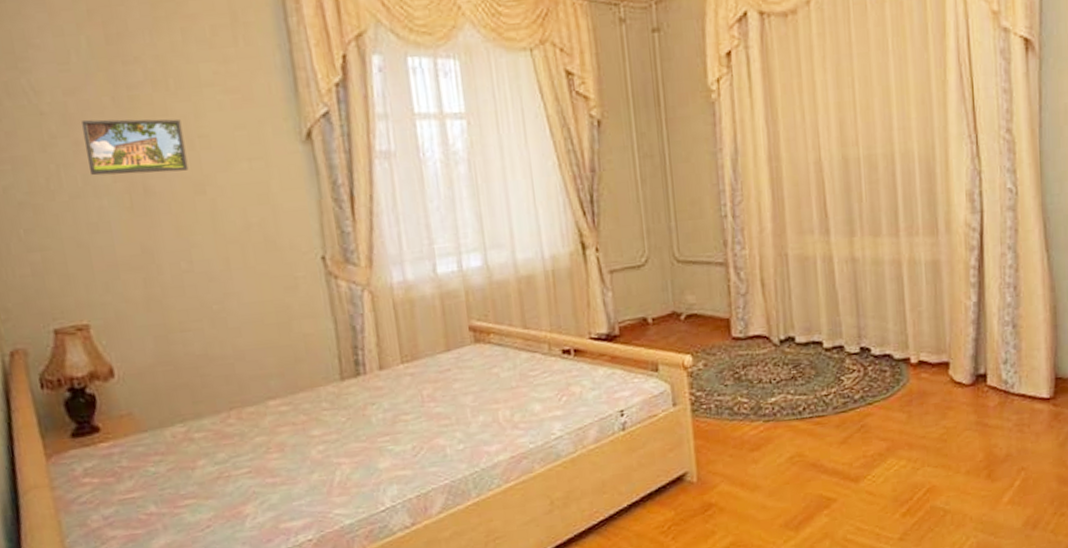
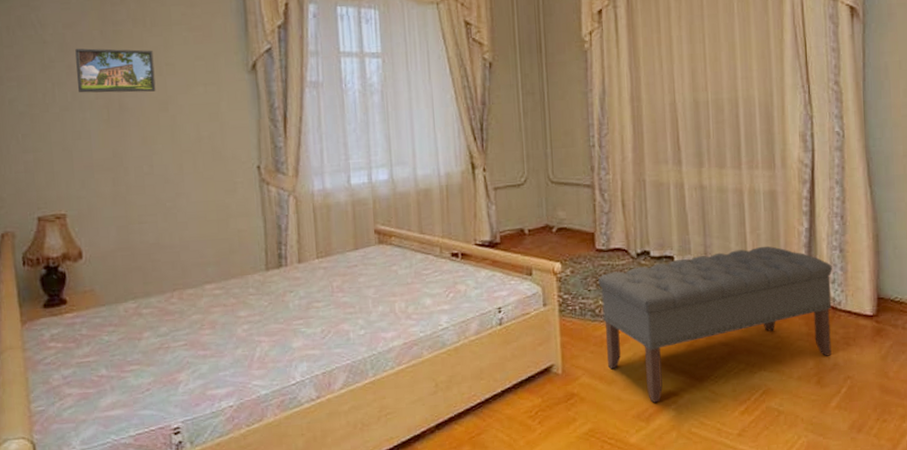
bench: none [736,324,1004,509] -> present [598,246,832,403]

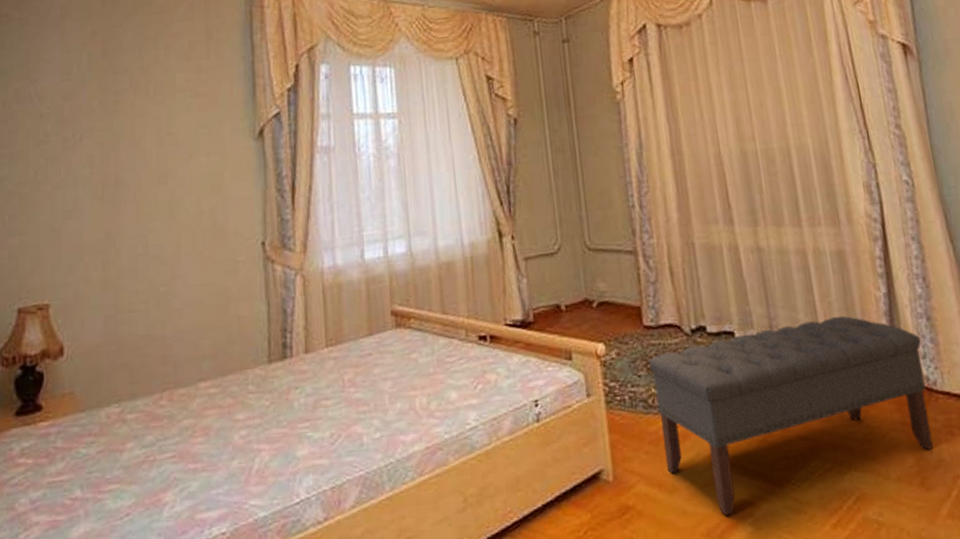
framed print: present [75,48,156,93] -> none [73,119,156,169]

